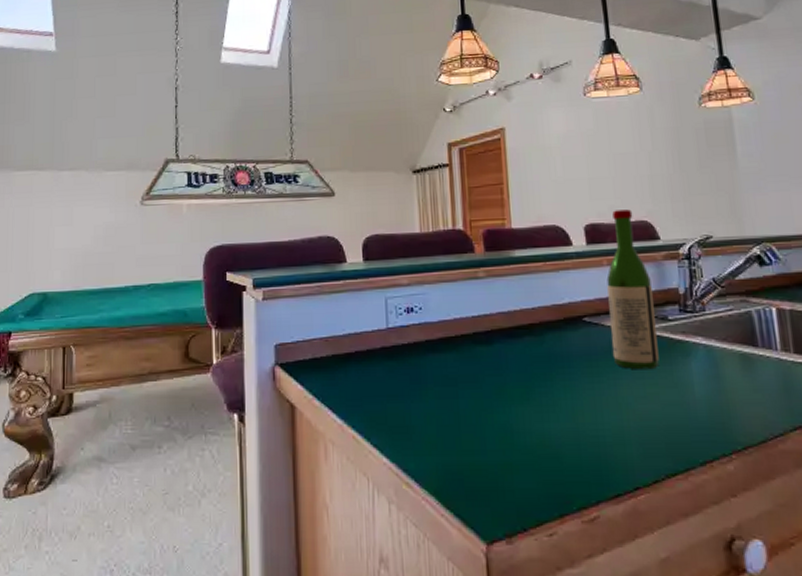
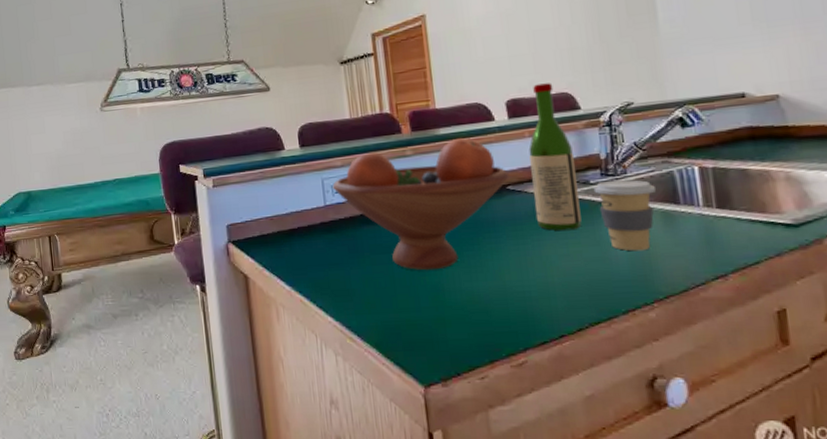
fruit bowl: none [397,262,586,408] -> present [332,138,509,271]
coffee cup: none [671,318,734,396] -> present [593,179,656,251]

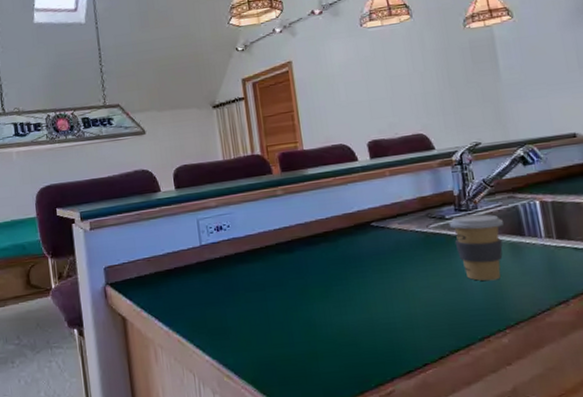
fruit bowl: present [332,138,509,271] -> none [207,178,373,307]
wine bottle: present [529,83,582,231] -> none [389,125,440,264]

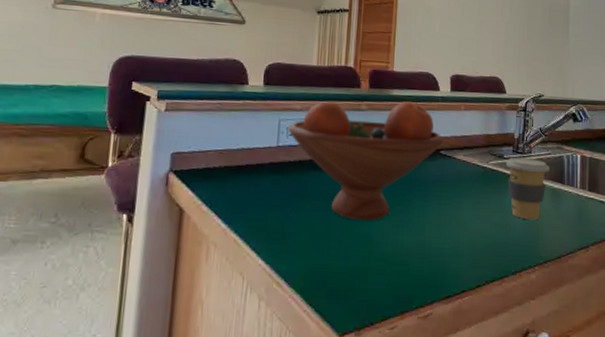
fruit bowl: none [207,178,373,307] -> present [288,101,444,221]

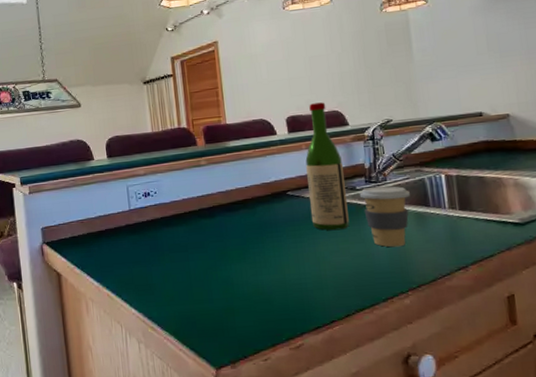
fruit bowl: present [288,101,444,221] -> none [136,150,289,267]
wine bottle: none [459,66,496,197] -> present [305,102,350,231]

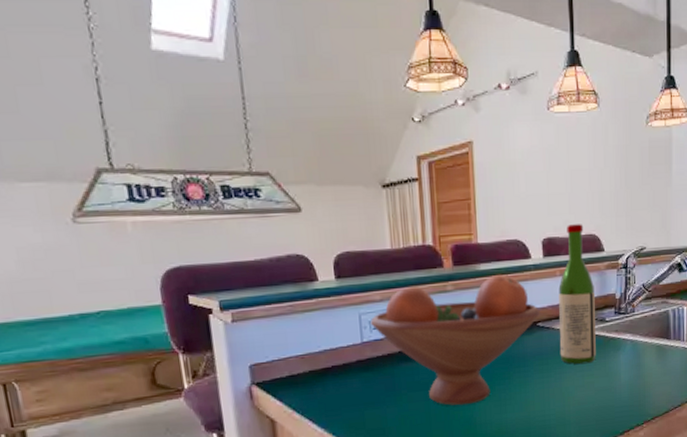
fruit bowl: none [136,150,289,267] -> present [370,275,540,406]
coffee cup: present [359,186,410,248] -> none [608,317,654,381]

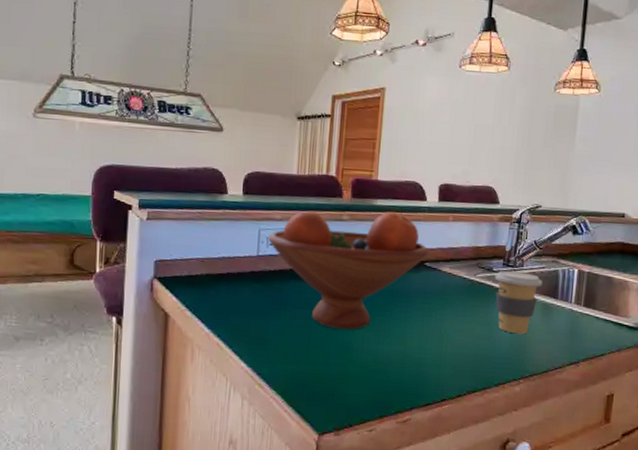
wine bottle: present [558,224,596,365] -> none [443,174,486,310]
coffee cup: none [608,317,654,381] -> present [494,271,542,335]

